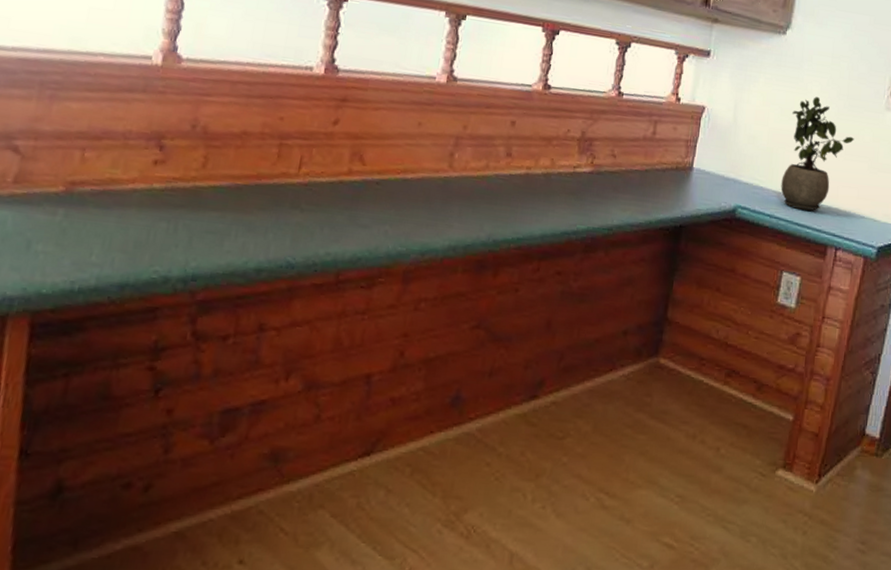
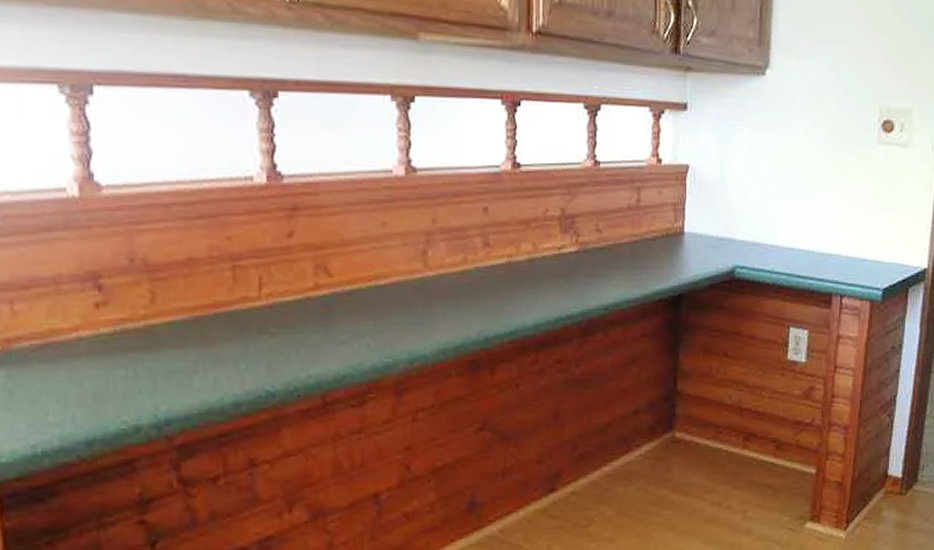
potted plant: present [780,97,855,211] -> none [778,139,849,262]

